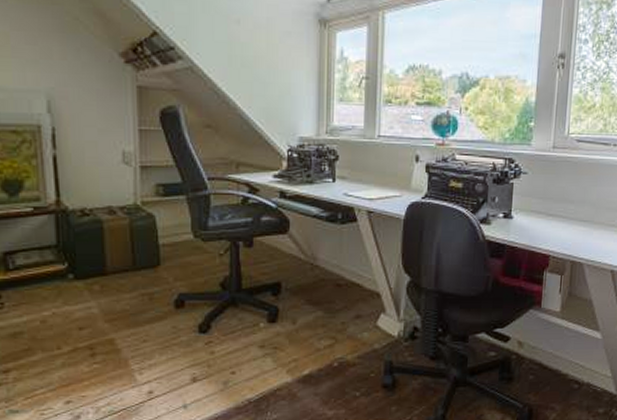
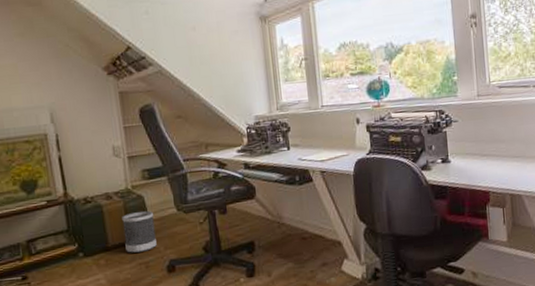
wastebasket: none [126,232,165,281] -> present [122,210,157,253]

